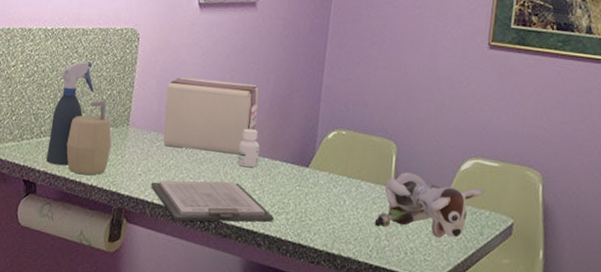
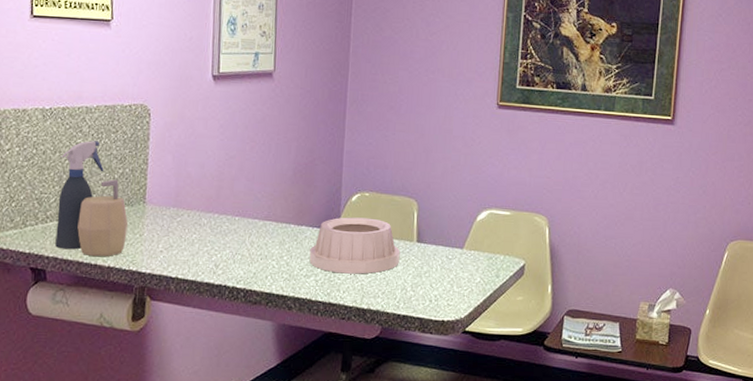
clipboard: present [151,180,274,222] -> none [174,250,303,294]
box: present [163,77,259,154] -> none [183,151,281,224]
pill bottle: present [237,128,260,168] -> none [262,197,286,235]
pet bowl: none [281,154,376,217] -> present [309,217,400,274]
dog toy: present [374,172,485,239] -> none [400,227,499,284]

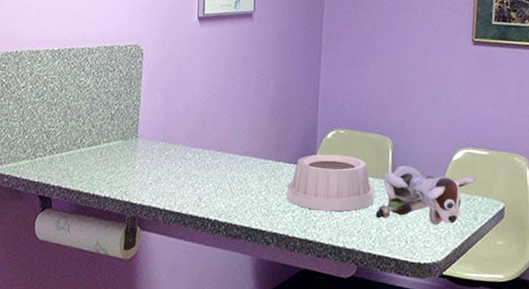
spray bottle: present [55,141,104,250] -> none [60,79,103,180]
soap dispenser: present [77,179,128,257] -> none [79,115,122,187]
dog toy: none [400,227,499,284] -> present [375,165,476,226]

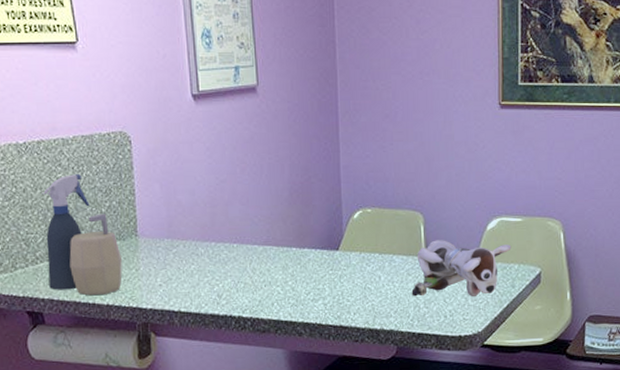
spray bottle: none [60,79,103,180] -> present [42,174,90,290]
soap dispenser: none [79,115,122,187] -> present [69,213,123,296]
pet bowl: present [286,154,375,212] -> none [315,235,410,295]

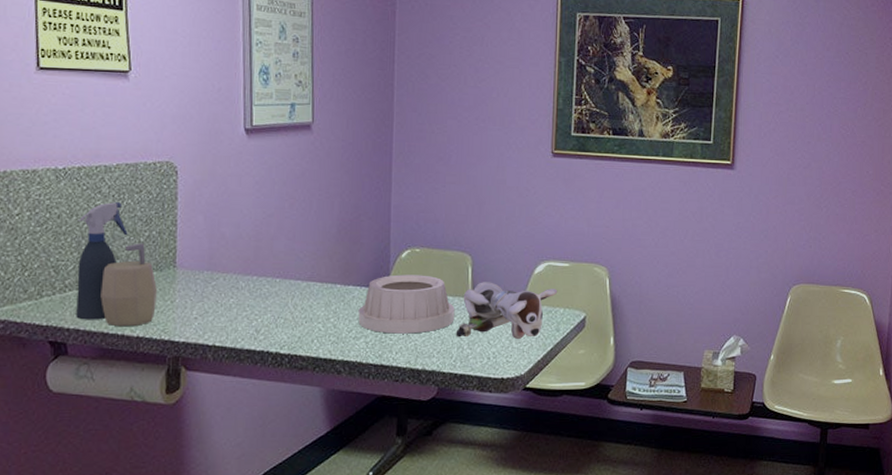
pet bowl: none [315,235,410,295] -> present [358,274,455,334]

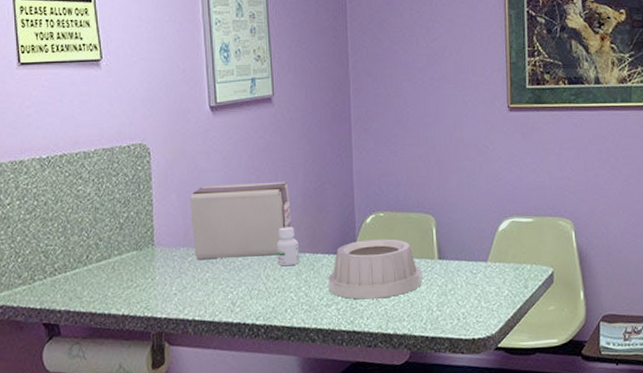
spray bottle: present [76,202,128,320] -> none [62,186,108,301]
soap dispenser: present [100,243,157,327] -> none [87,224,138,306]
box: none [217,209,324,285] -> present [190,181,291,259]
pill bottle: none [306,257,331,296] -> present [276,227,300,267]
dog toy: present [456,282,558,340] -> none [424,242,524,300]

